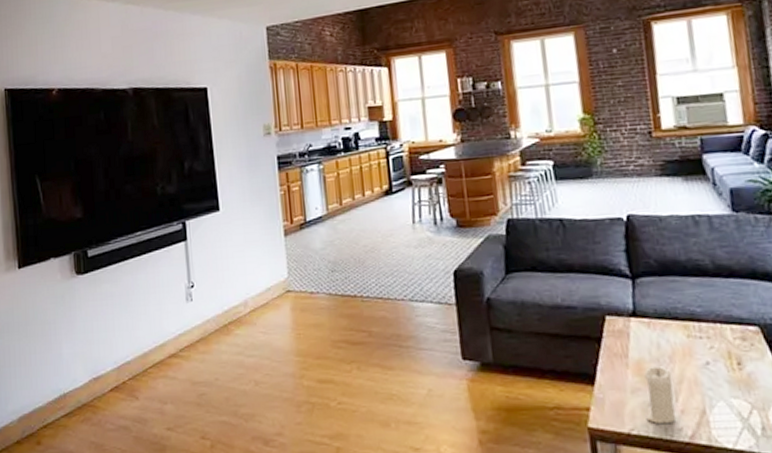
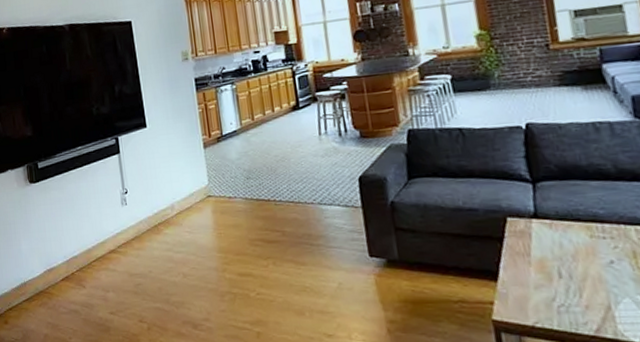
candle: present [645,366,677,423] -> none [547,264,581,317]

